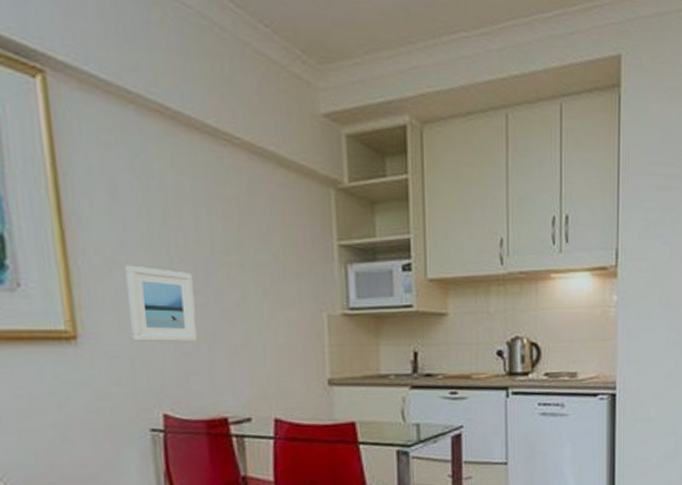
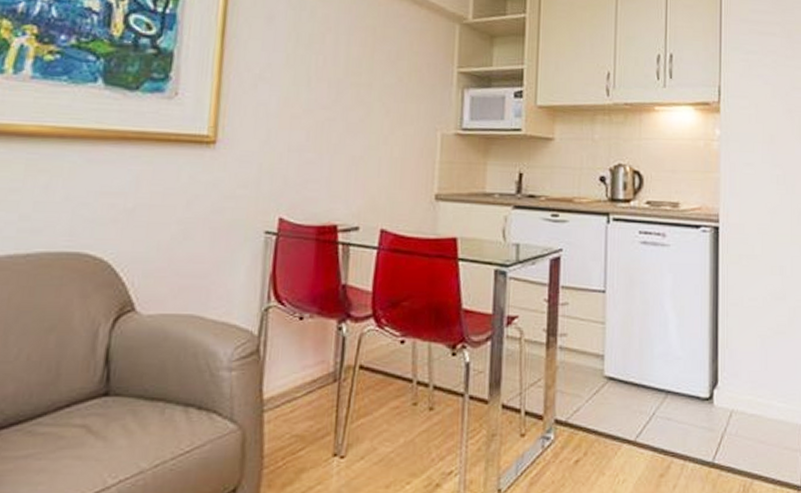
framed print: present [124,265,197,342] -> none [264,81,325,152]

